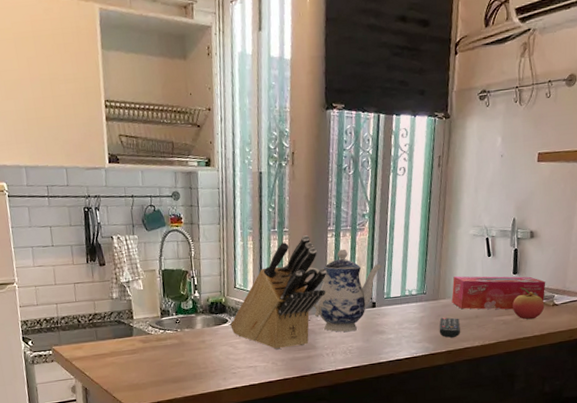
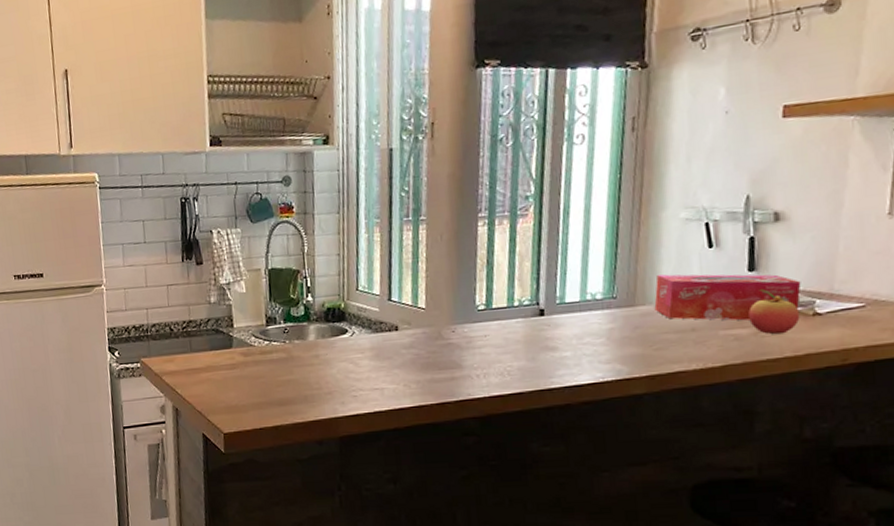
knife block: present [230,235,327,350] -> none [351,224,477,369]
teapot: present [304,249,383,332] -> none [447,240,554,348]
remote control: present [439,317,460,338] -> none [636,329,668,358]

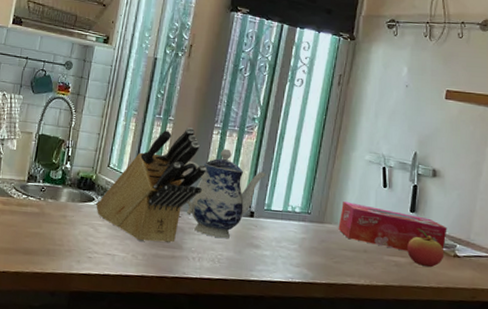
knife block: none [351,224,477,369] -> present [96,127,207,244]
teapot: none [447,240,554,348] -> present [181,148,267,239]

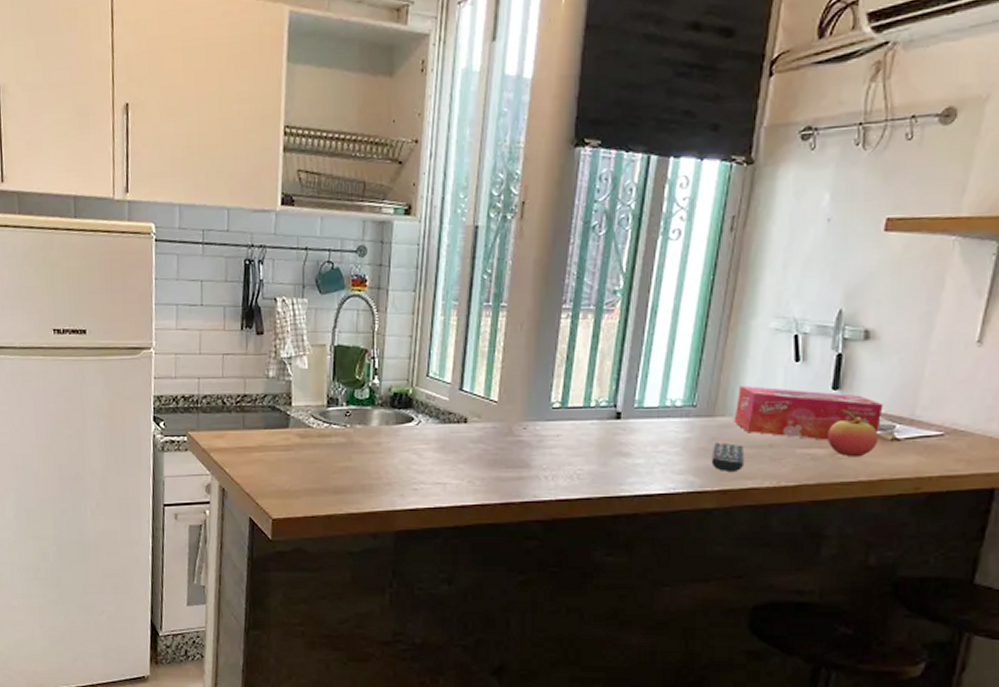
knife block: present [96,127,207,244] -> none [417,314,555,465]
teapot: present [181,148,267,239] -> none [522,335,636,450]
remote control: none [321,243,345,269] -> present [711,442,743,471]

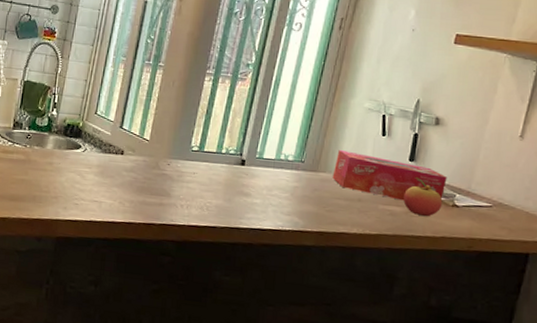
remote control: present [711,442,743,471] -> none [312,192,338,218]

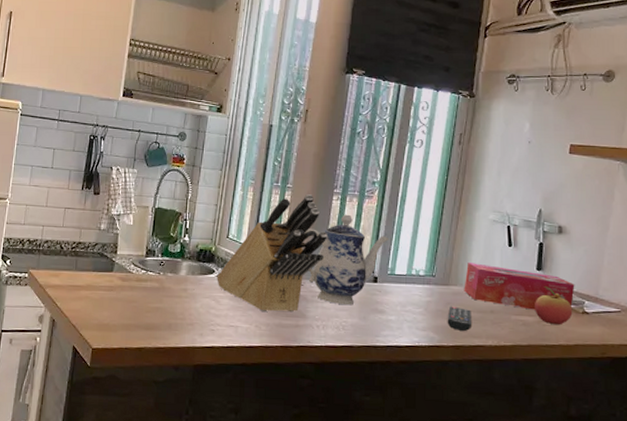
knife block: none [83,74,197,191] -> present [217,194,328,313]
teapot: none [170,95,260,187] -> present [301,214,390,306]
remote control: none [312,192,338,218] -> present [447,306,471,331]

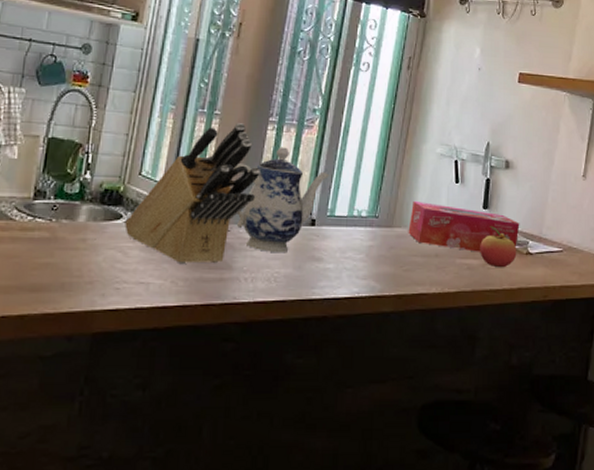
remote control: present [447,306,471,331] -> none [389,250,415,278]

